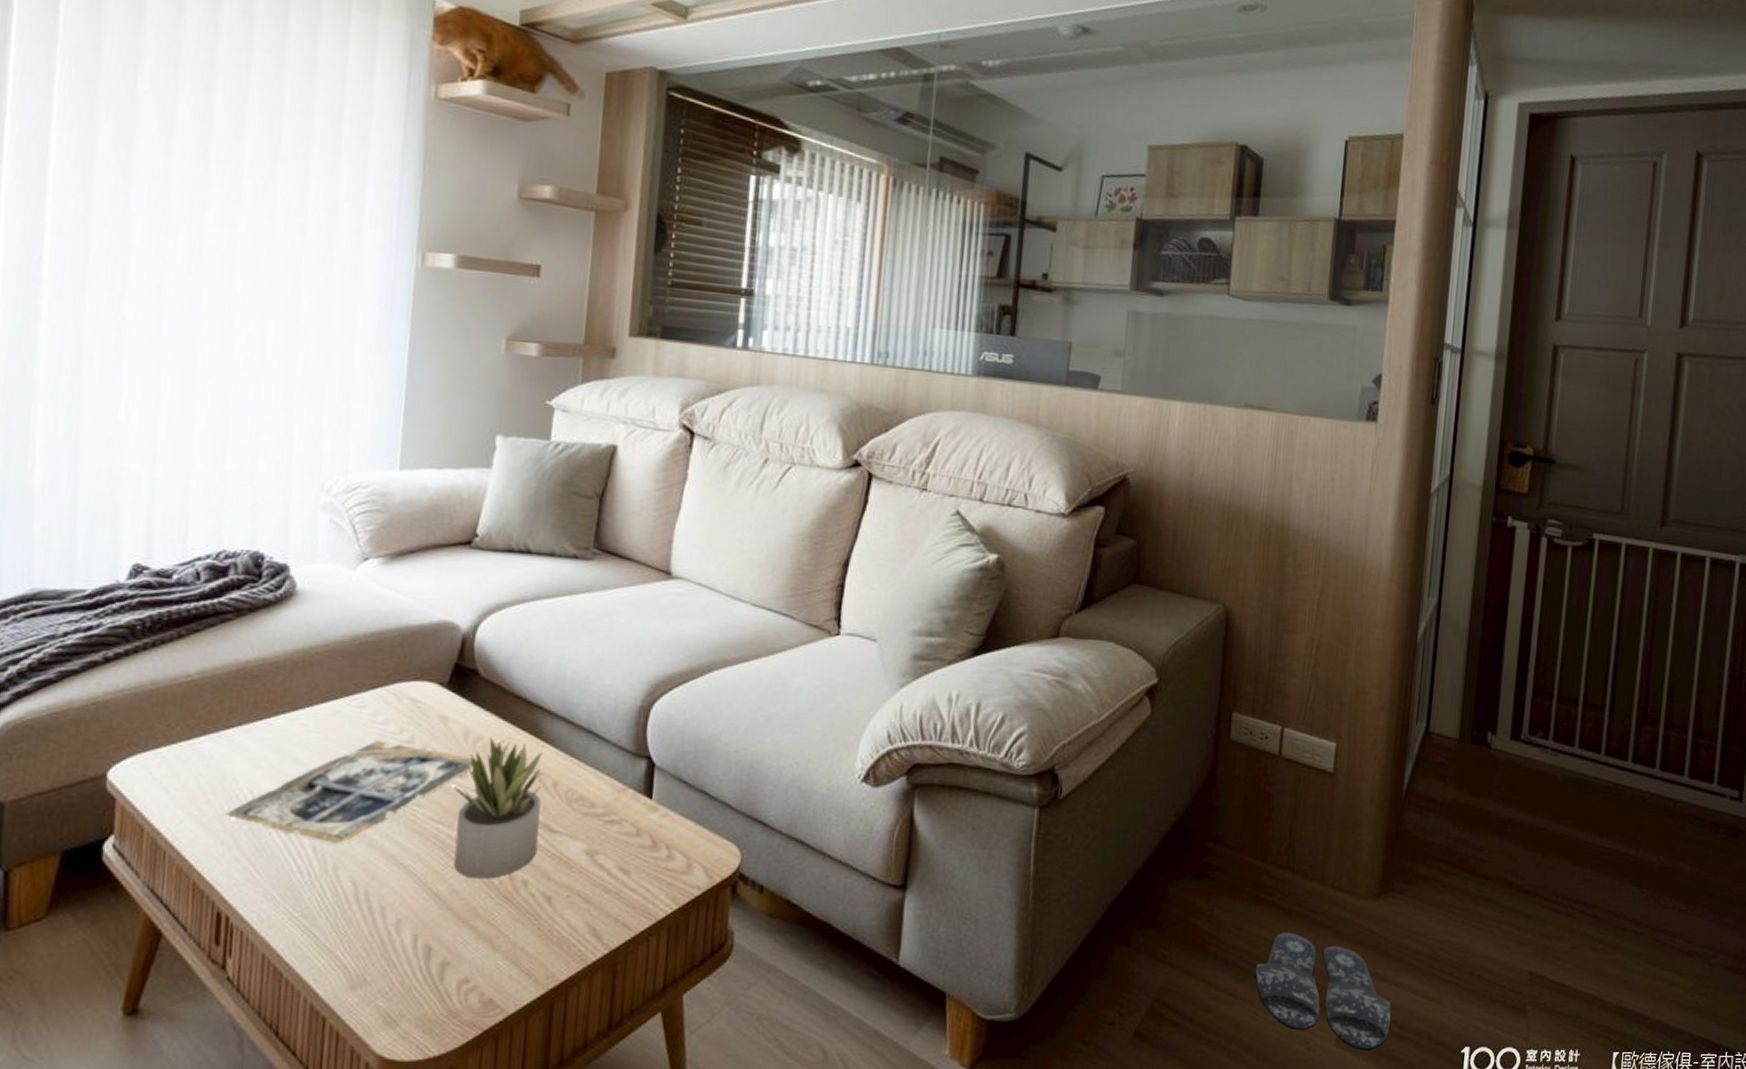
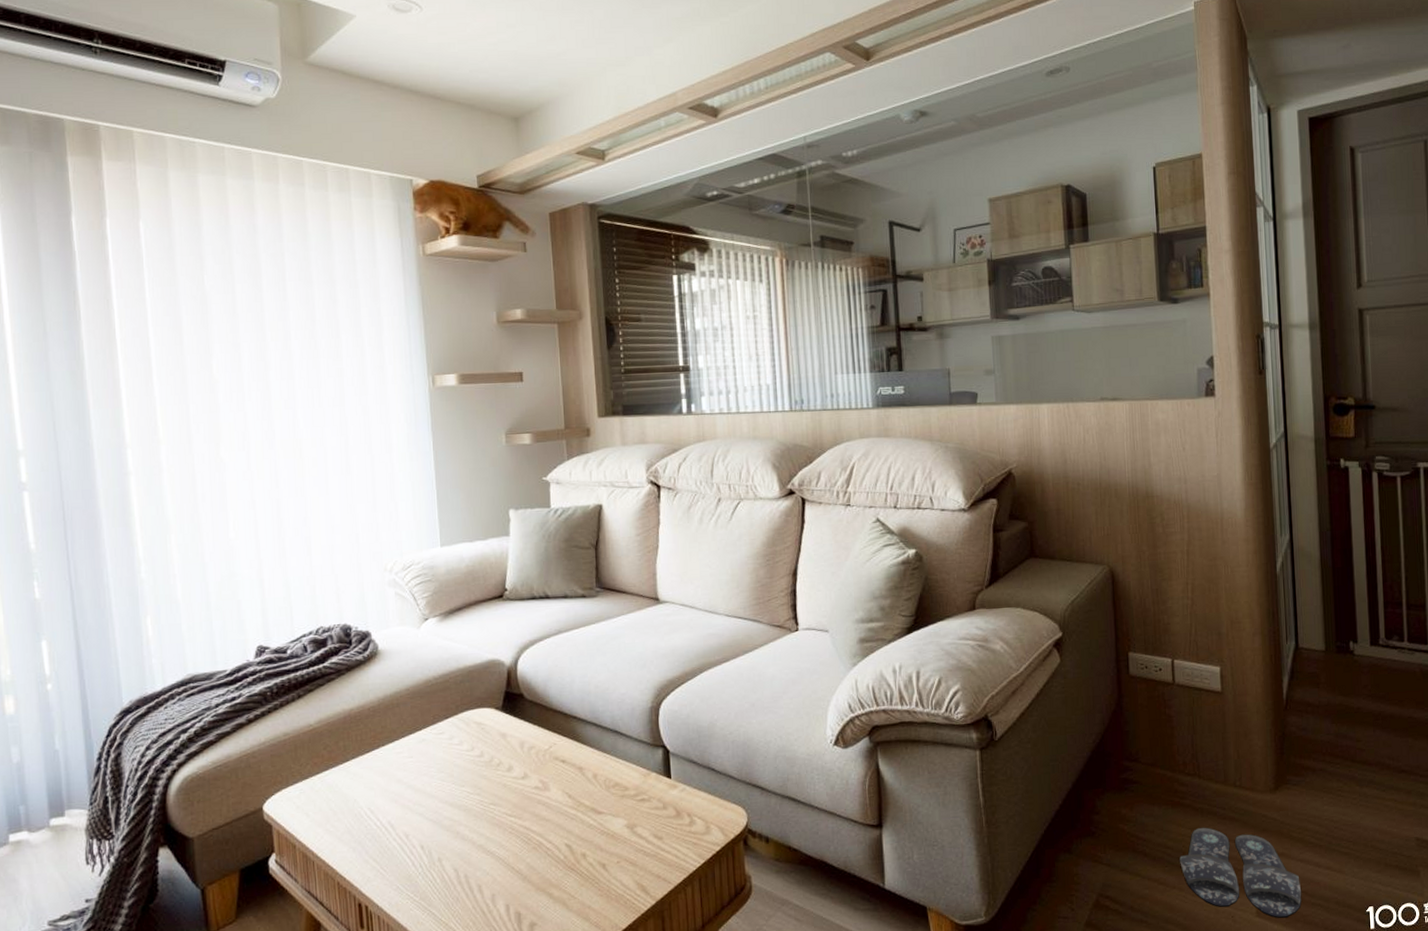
magazine: present [224,741,477,845] -> none [352,758,533,842]
succulent plant: present [453,737,543,879] -> none [519,745,590,856]

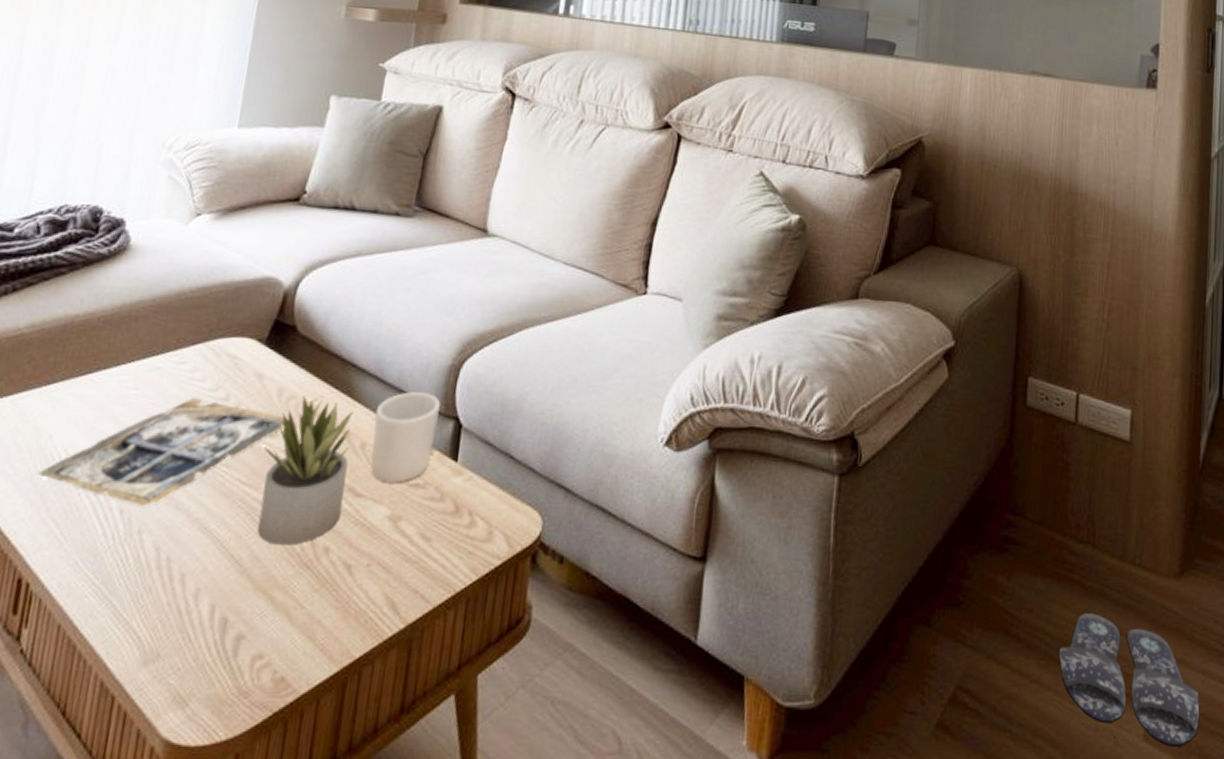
magazine: none [352,758,533,842] -> present [36,398,289,507]
succulent plant: none [519,745,590,856] -> present [257,395,354,545]
mug: none [599,730,651,802] -> present [370,392,440,484]

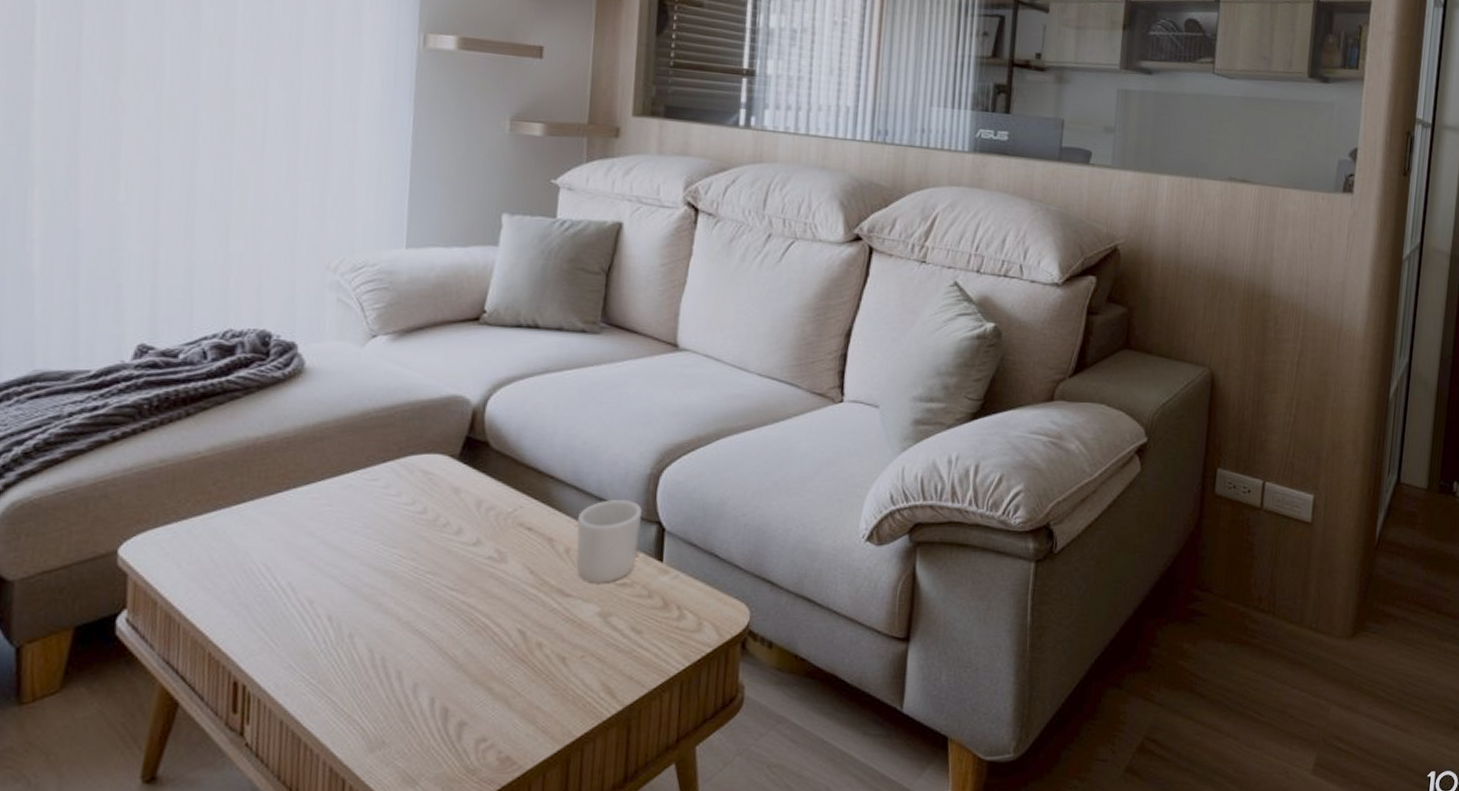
magazine: present [36,398,289,507] -> none [238,512,490,613]
succulent plant: present [257,395,354,545] -> none [468,506,555,642]
slippers: present [1059,612,1199,748] -> none [1239,671,1364,778]

